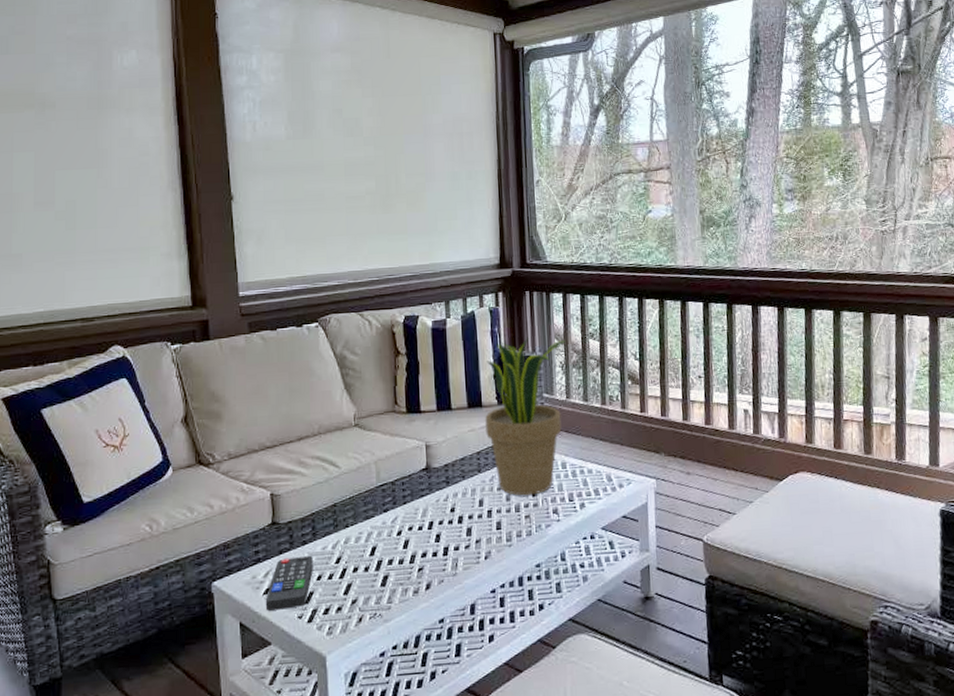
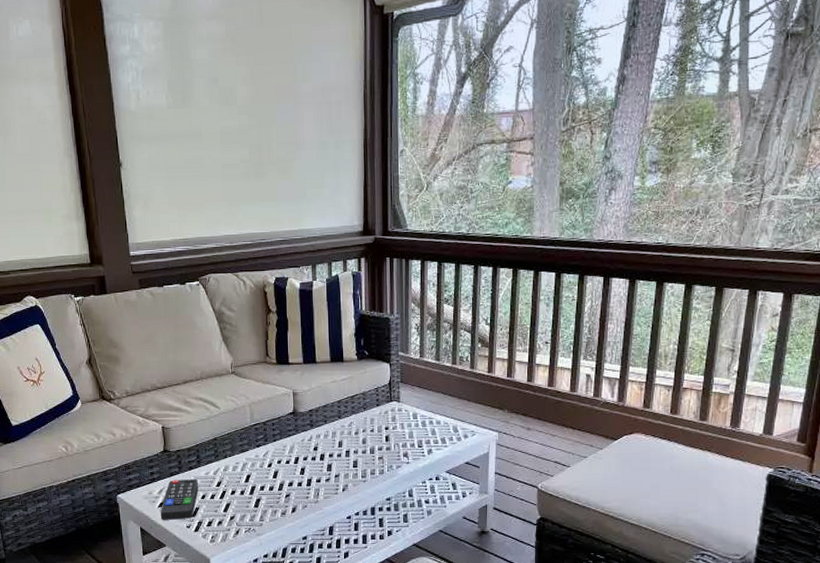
potted plant: present [485,338,566,496] -> none [345,301,422,440]

